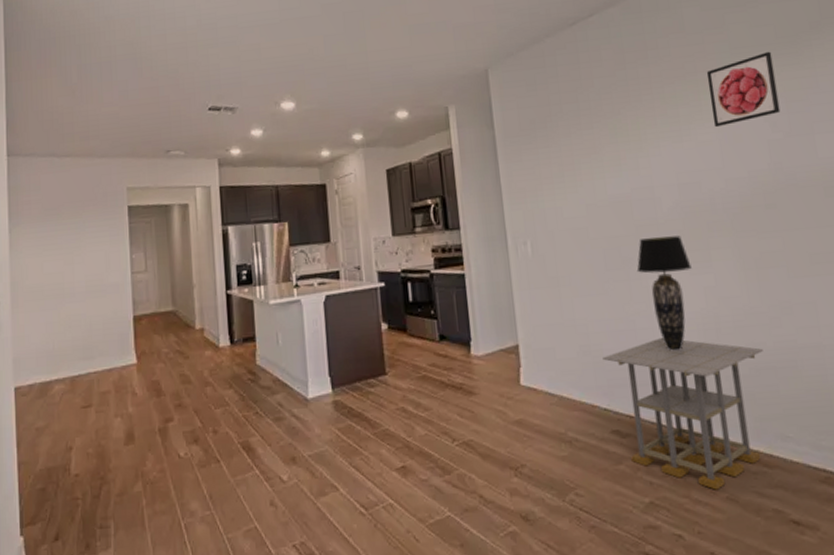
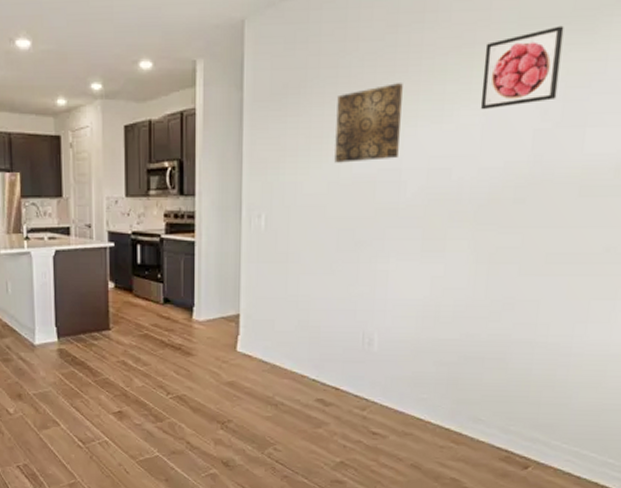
wall art: none [582,110,648,186] -> present [334,83,403,163]
side table: present [602,338,763,490] -> none [319,321,476,458]
table lamp: present [636,235,692,351] -> none [367,223,424,334]

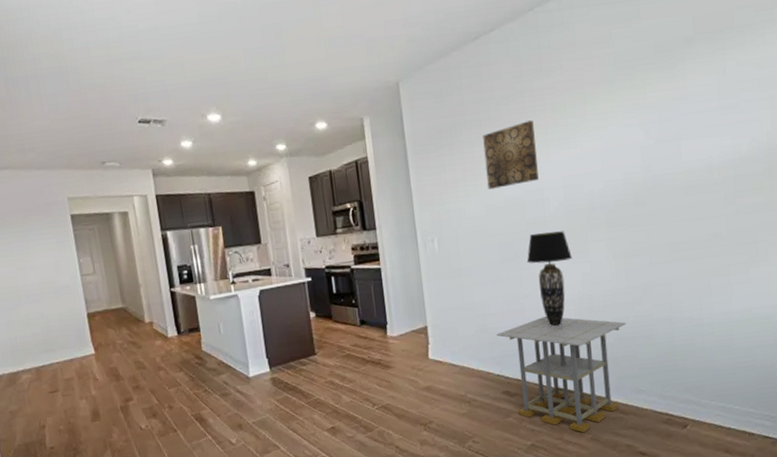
side table: none [319,321,476,458] -> present [496,317,626,433]
table lamp: none [367,223,424,334] -> present [526,231,572,327]
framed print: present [480,25,564,110] -> none [592,65,654,136]

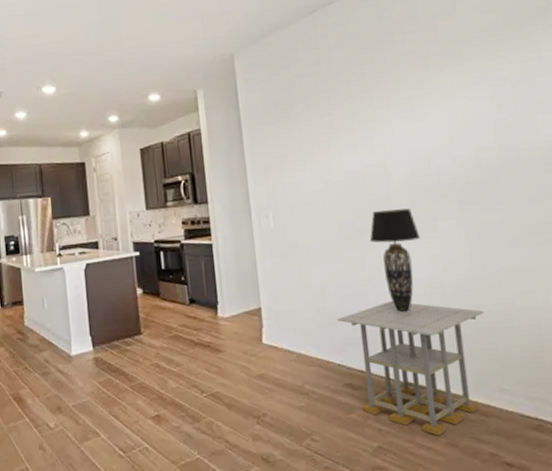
wall art: present [483,120,539,190] -> none [321,93,381,164]

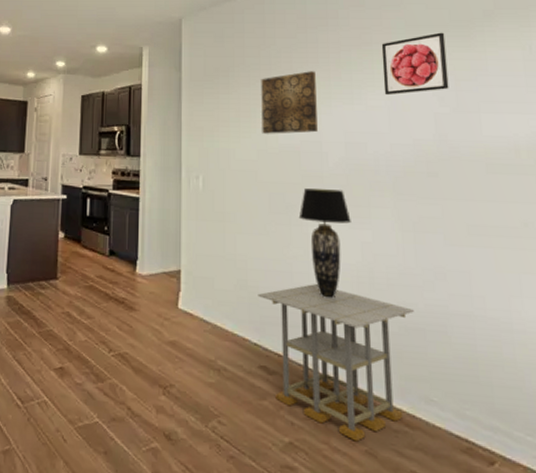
wall art: none [321,93,381,164] -> present [261,71,318,134]
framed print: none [437,36,506,109] -> present [381,32,449,96]

